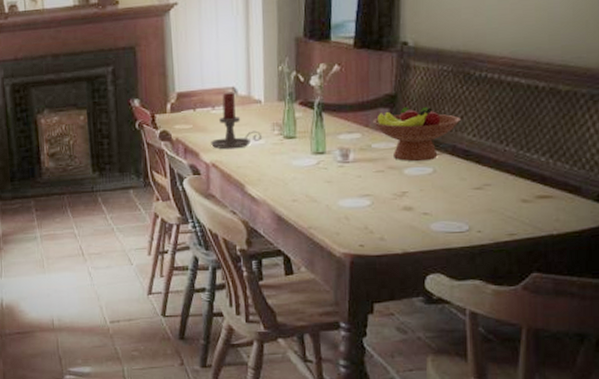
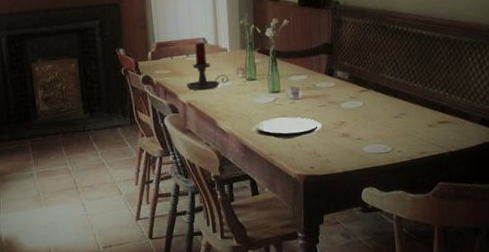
plate: none [289,184,377,210] -> present [252,117,322,139]
fruit bowl: present [372,107,460,162] -> none [315,53,381,97]

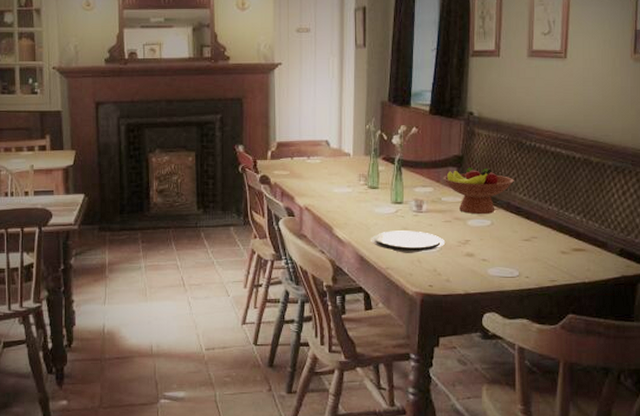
candle holder: present [187,42,228,91] -> none [305,144,349,195]
fruit bowl: none [315,53,381,97] -> present [443,167,514,215]

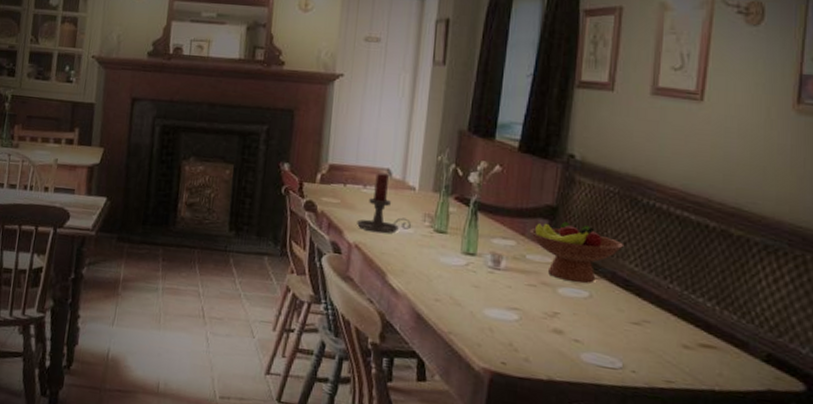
candle holder: none [305,144,349,195] -> present [357,173,411,234]
plate: present [371,231,444,253] -> none [432,287,526,320]

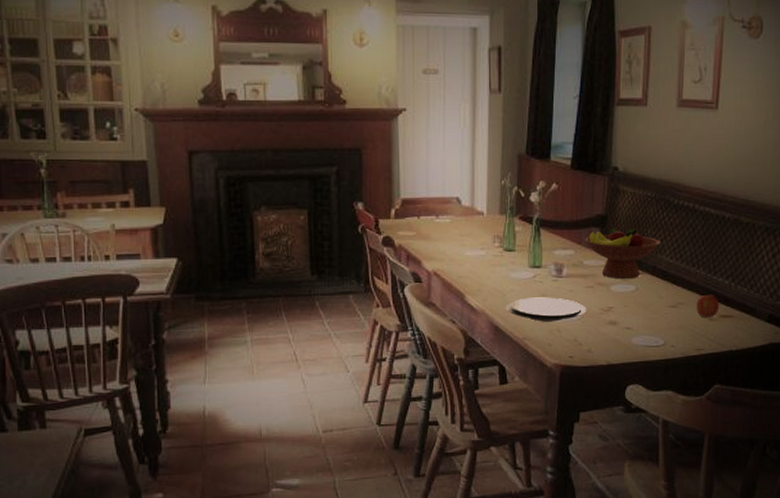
candle holder: present [357,173,411,234] -> none [434,202,482,259]
plate: none [432,287,526,320] -> present [506,297,586,322]
fruit: none [667,315,699,345] -> present [696,294,720,317]

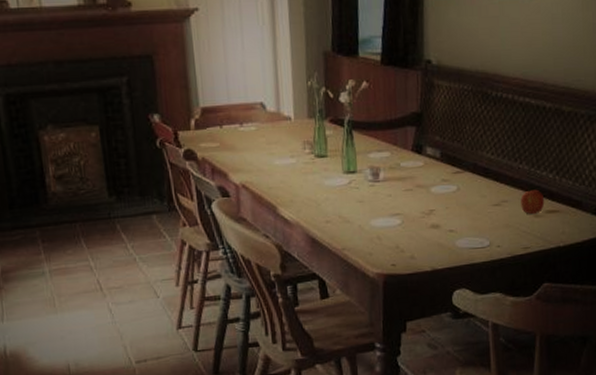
plate: present [506,297,586,322] -> none [322,203,406,231]
fruit bowl: present [585,228,660,280] -> none [400,125,480,180]

